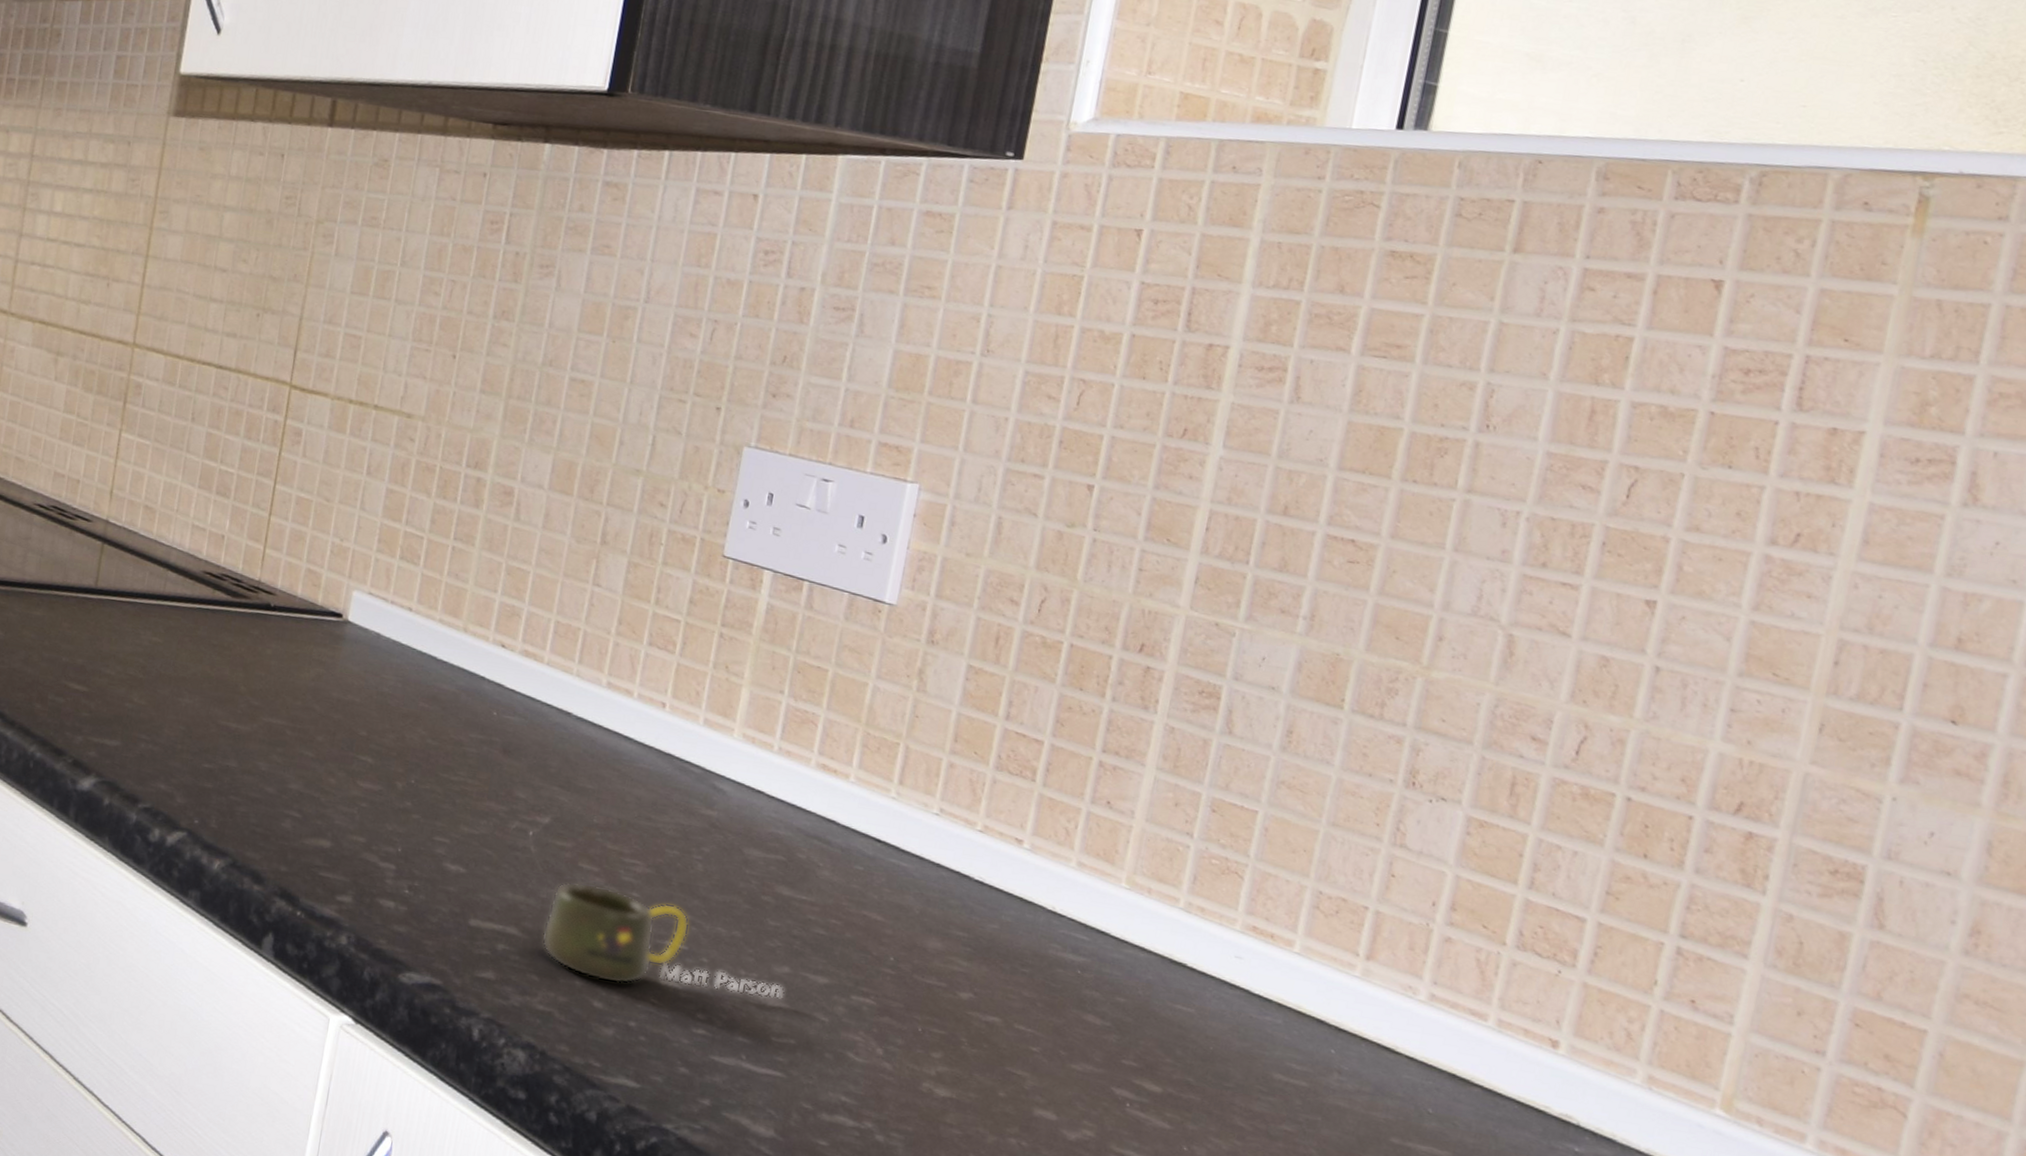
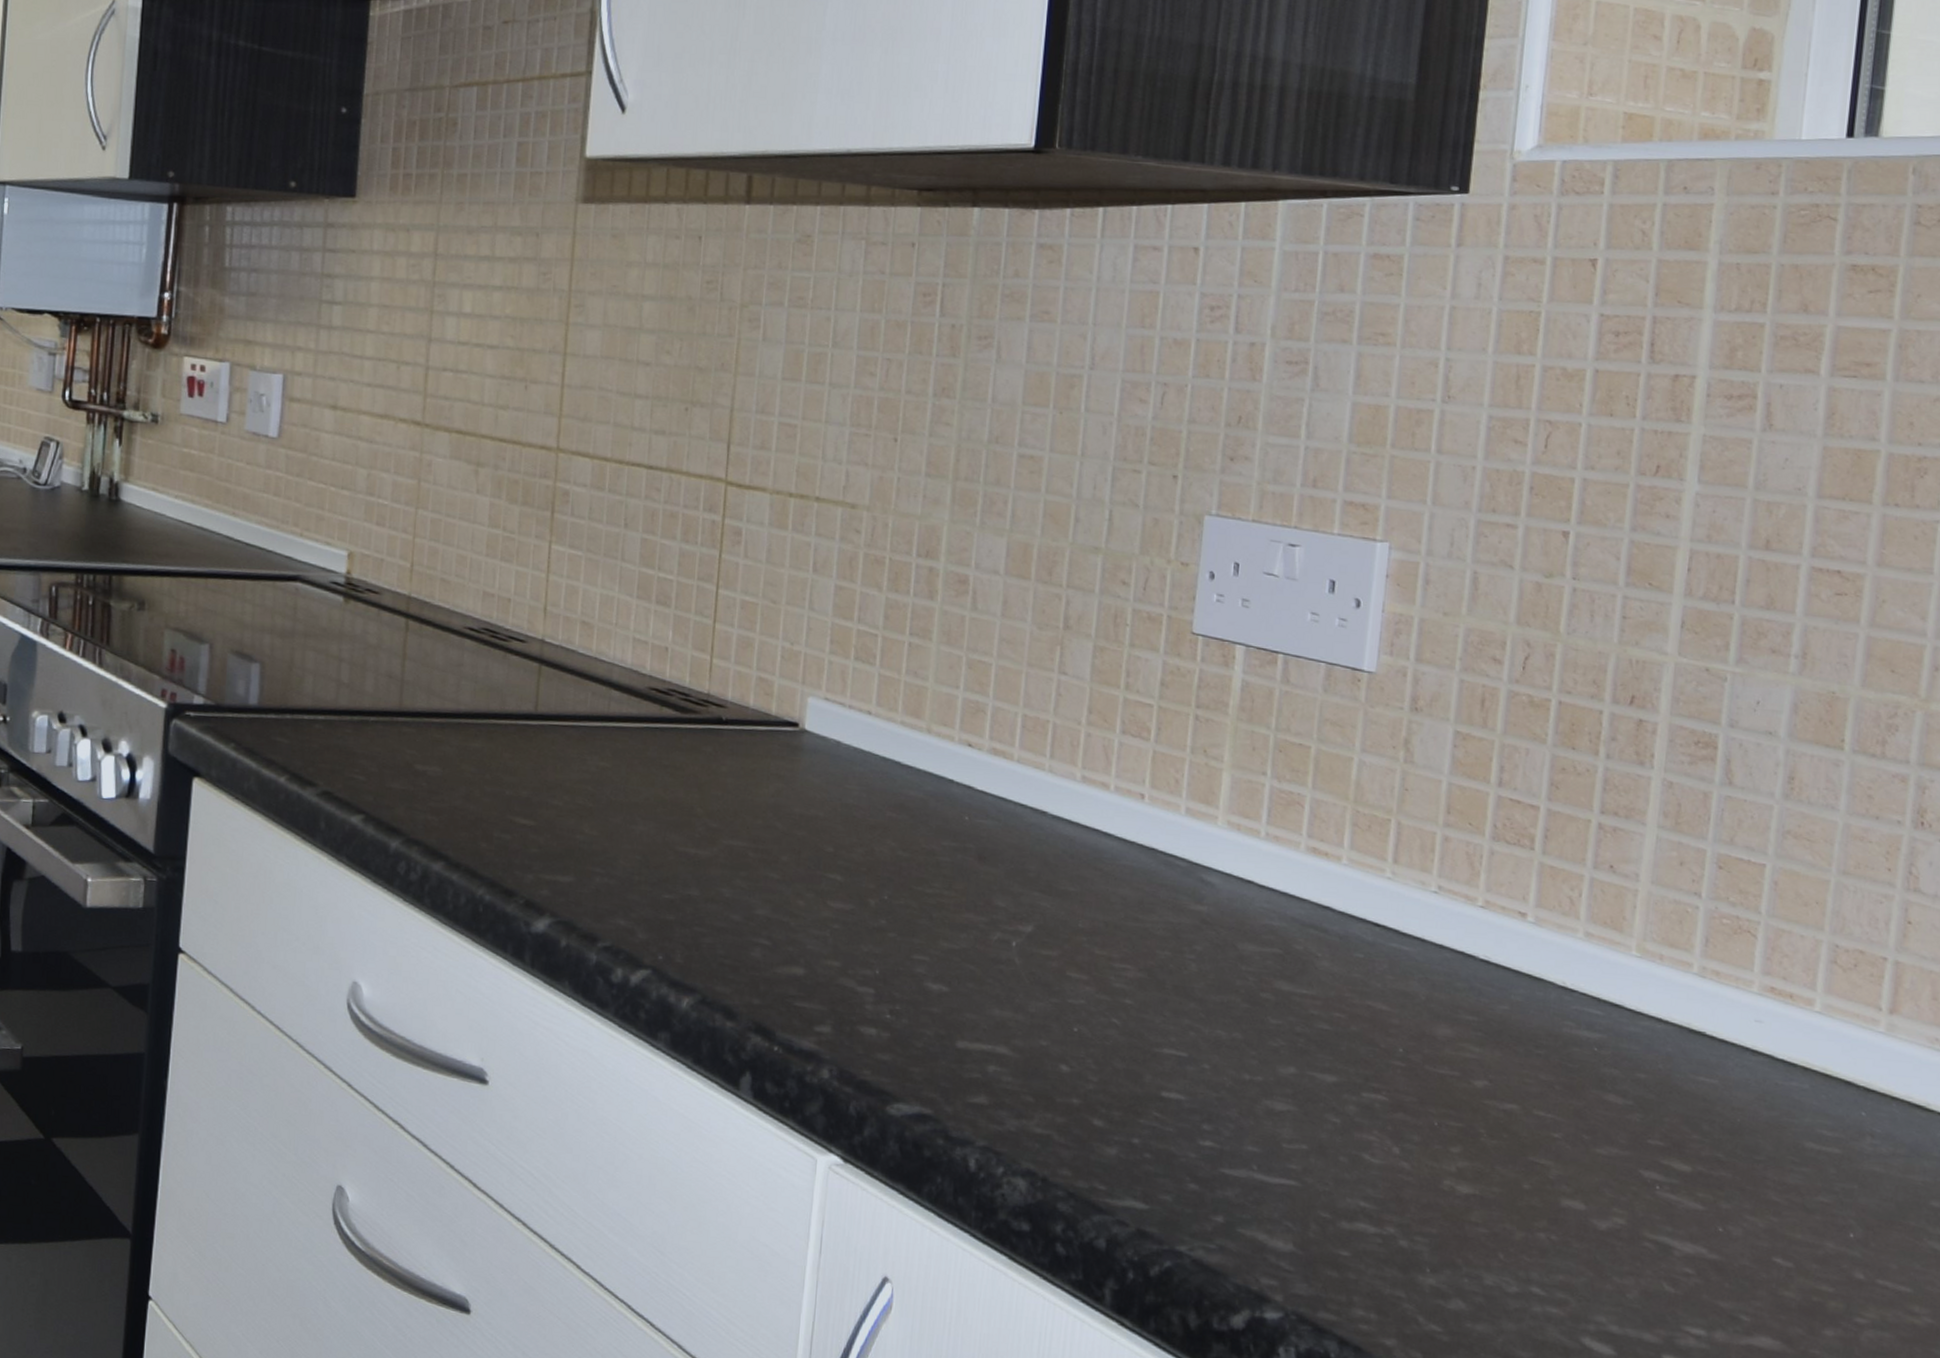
mug: present [542,881,785,999] -> none [1034,992,1292,1102]

